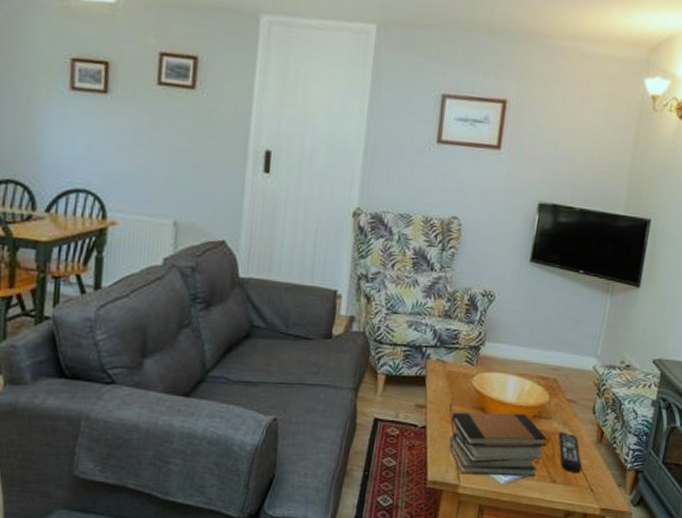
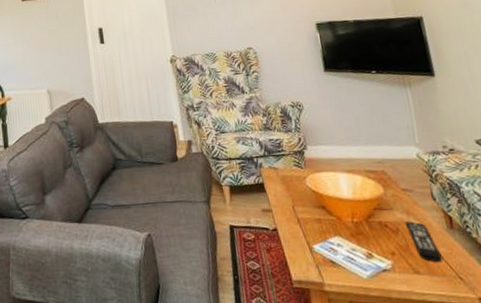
book stack: present [449,412,547,476] -> none [296,208,397,272]

